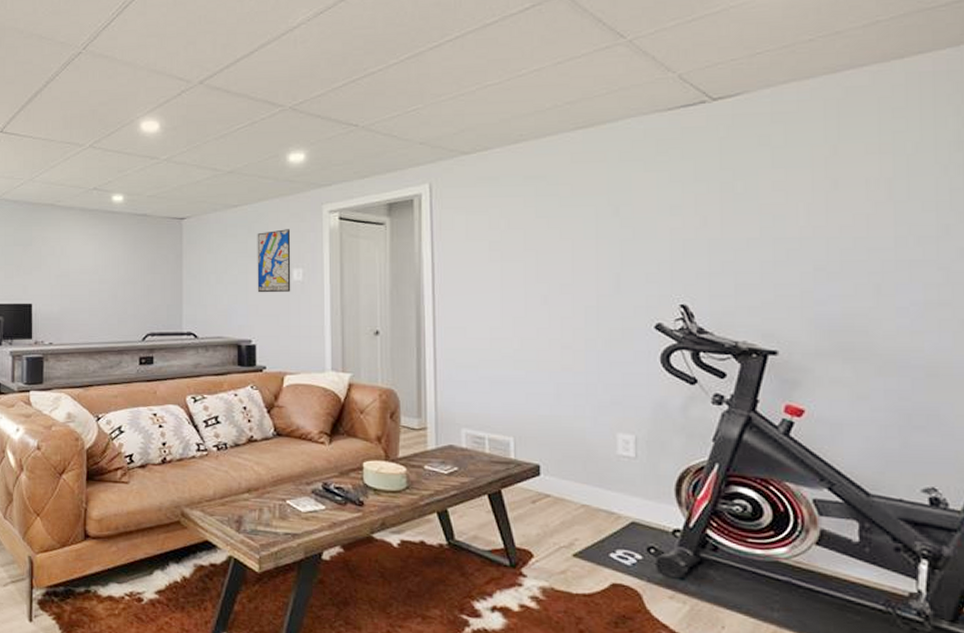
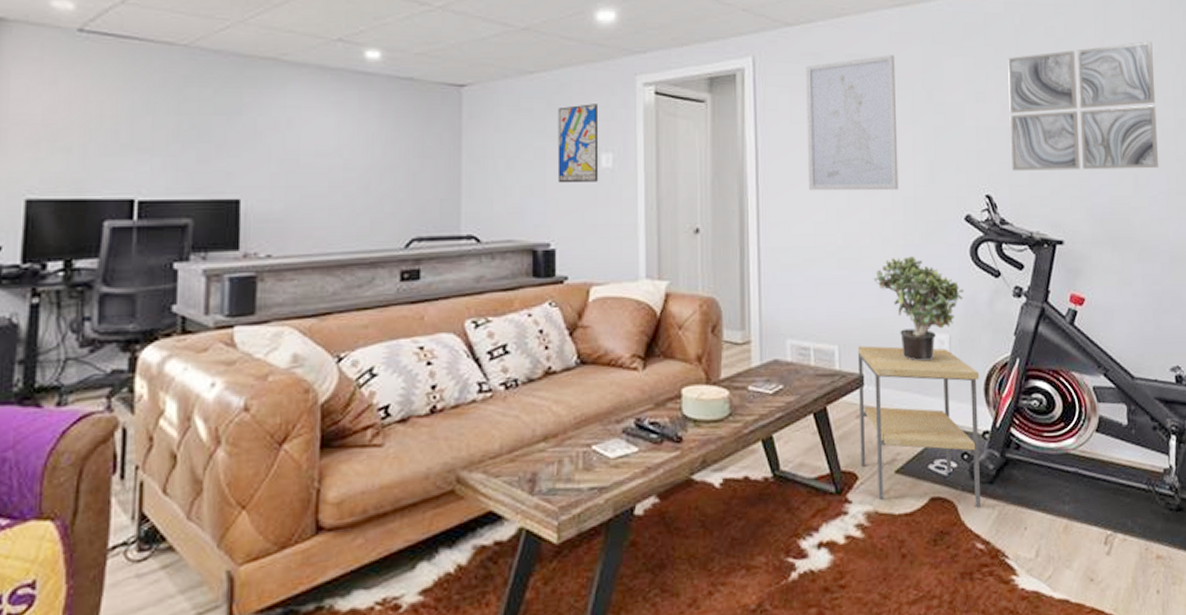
wall art: none [482,174,580,300] -> present [806,55,899,191]
side table: none [533,439,670,601] -> present [857,345,982,509]
potted plant: none [551,361,653,459] -> present [873,256,964,362]
wall art: none [710,142,912,282] -> present [1008,41,1159,172]

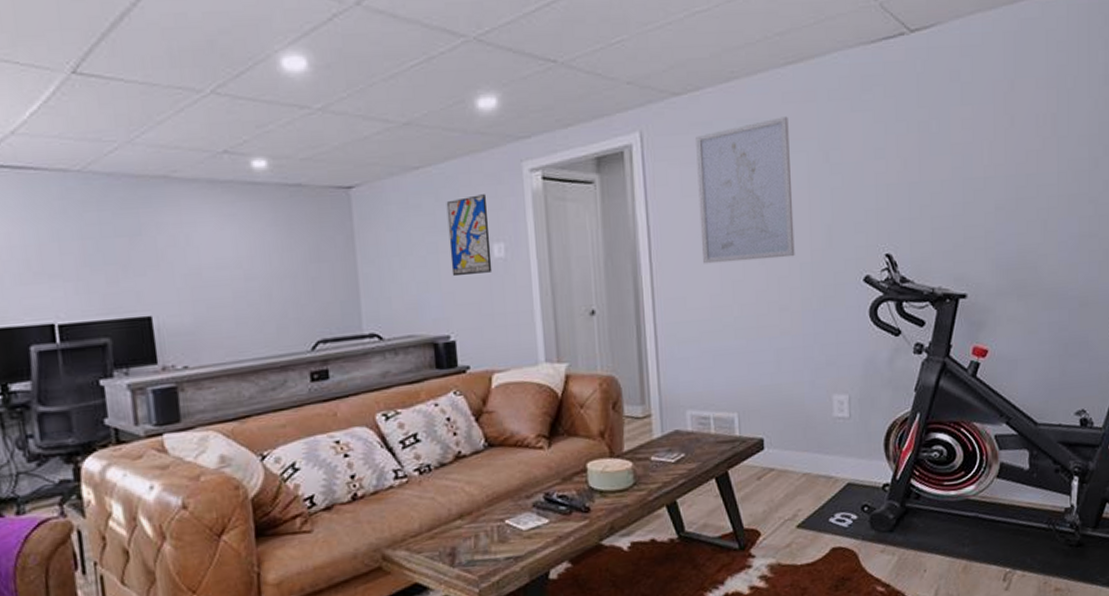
side table: present [857,345,982,509] -> none [756,408,882,555]
potted plant: present [873,256,964,362] -> none [770,321,864,423]
wall art: present [1008,41,1159,172] -> none [909,76,1070,228]

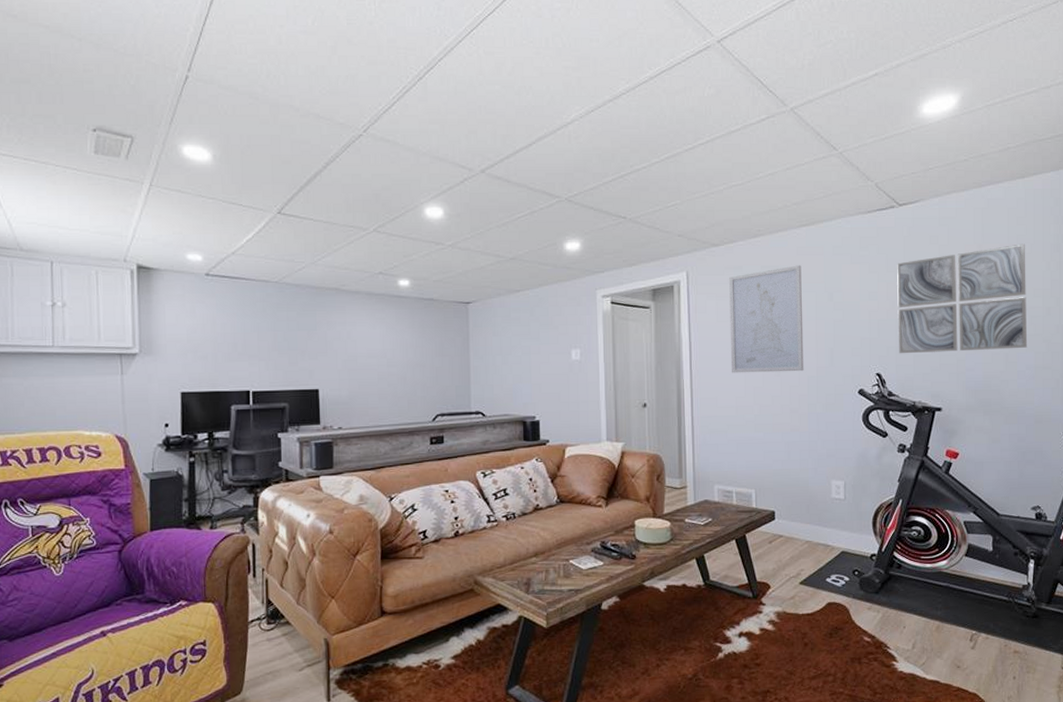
wall art: present [446,194,493,277] -> none [538,312,570,372]
wall art: none [909,76,1070,228] -> present [897,243,1028,354]

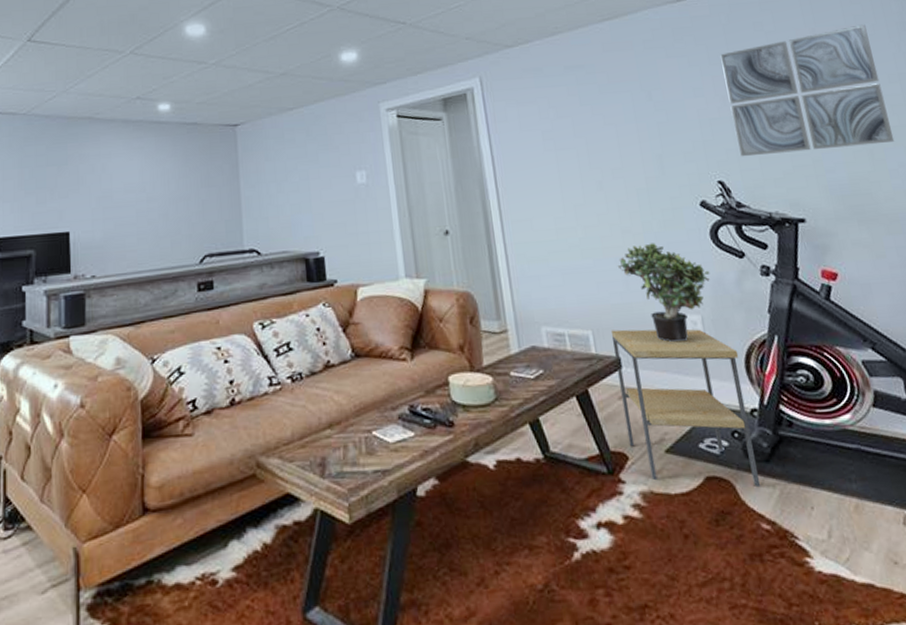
wall art: present [729,265,804,373] -> none [529,62,631,190]
side table: none [770,489,869,612] -> present [610,329,761,488]
potted plant: none [783,422,857,502] -> present [617,243,710,343]

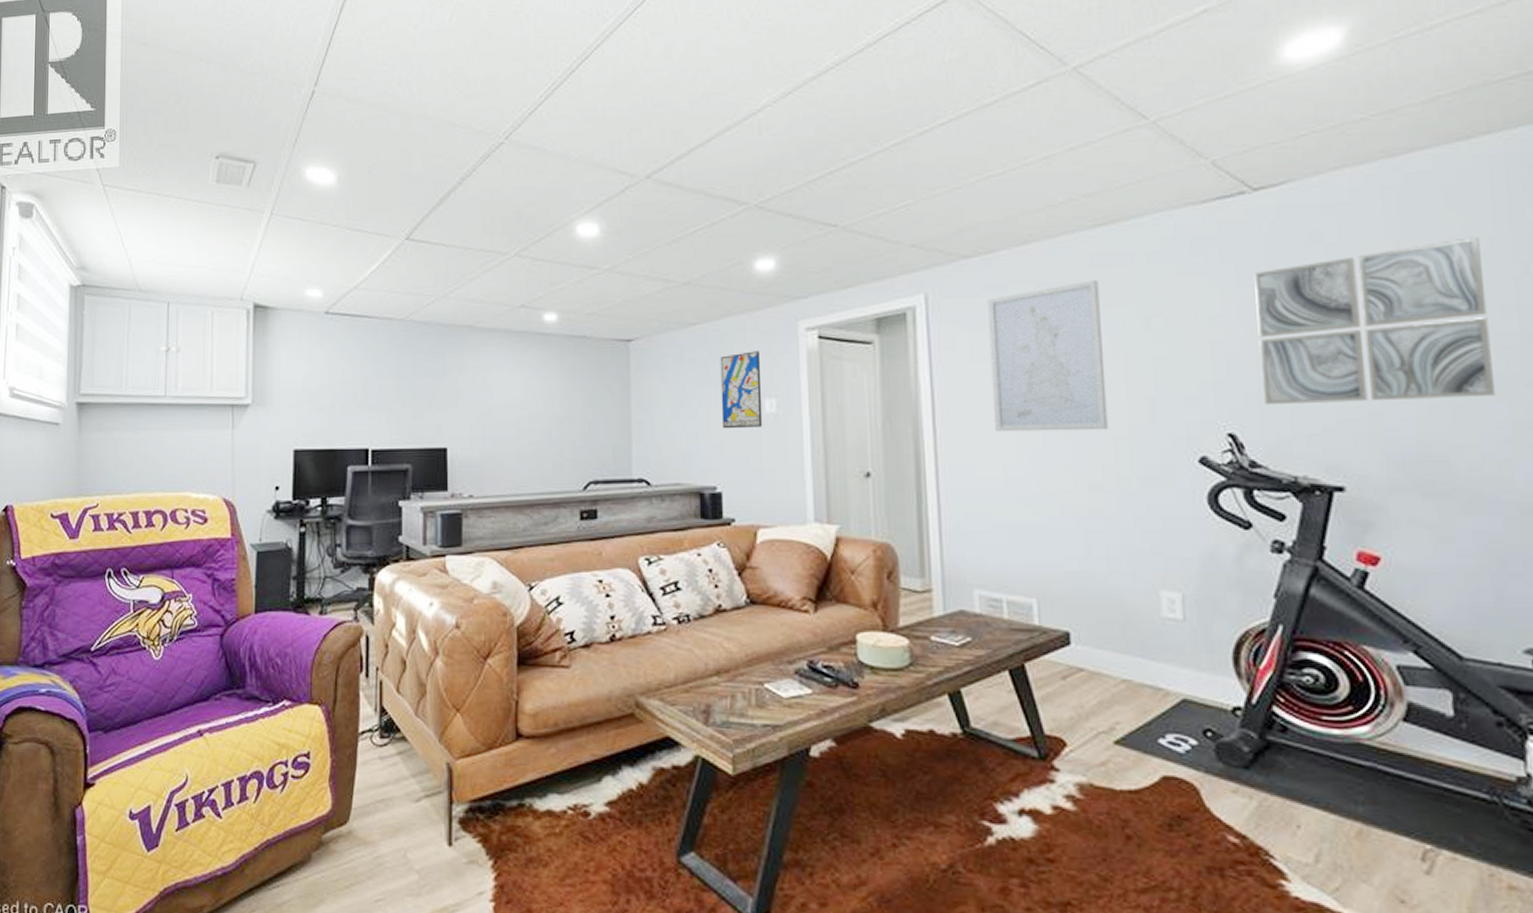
wall art: none [315,130,356,200] -> present [720,351,763,429]
wall art: none [529,62,631,190] -> present [988,280,1108,432]
side table: present [610,329,761,488] -> none [1061,601,1234,796]
potted plant: present [617,243,710,343] -> none [1078,503,1201,622]

